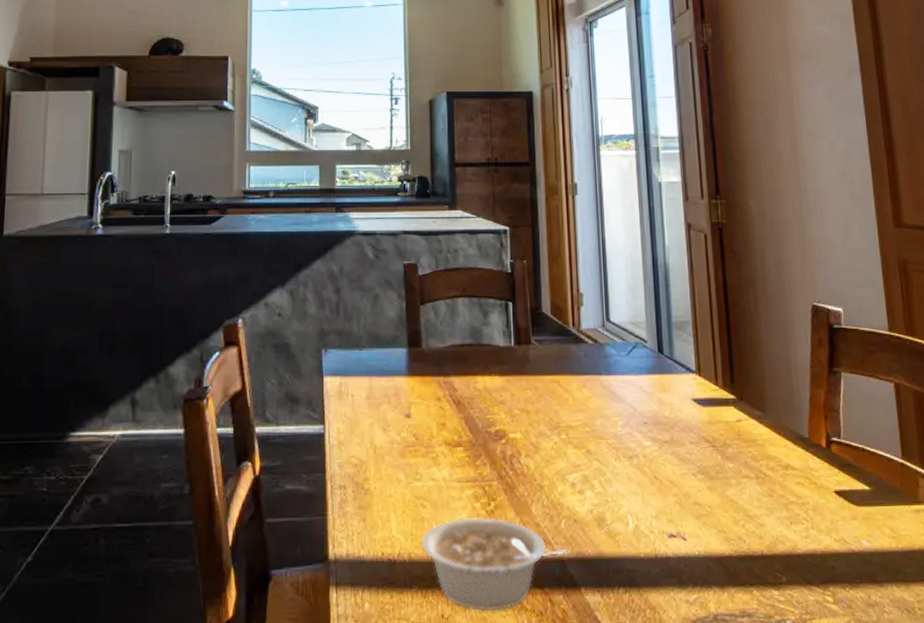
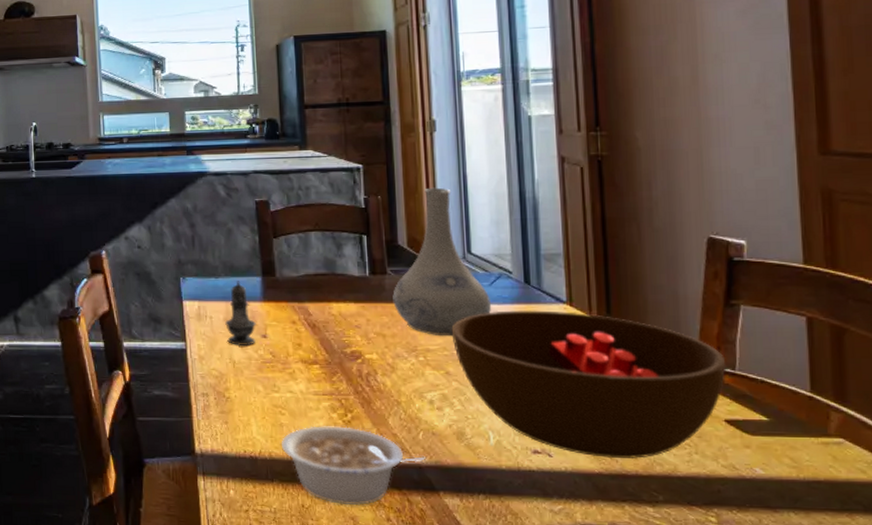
salt shaker: none [368,353,400,429] -> present [225,281,256,347]
vase: none [537,252,629,411] -> present [393,187,492,337]
bowl: none [592,381,833,538] -> present [451,310,726,459]

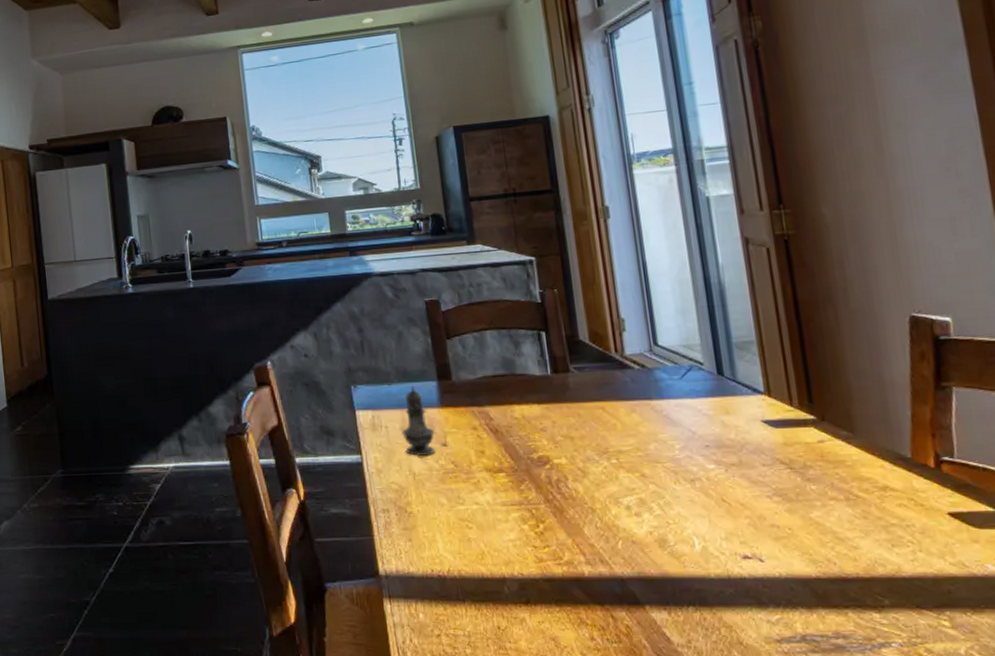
legume: present [280,426,427,506] -> none [470,538,628,625]
vase: present [393,187,492,337] -> none [578,277,685,436]
bowl: present [451,310,726,459] -> none [643,403,944,560]

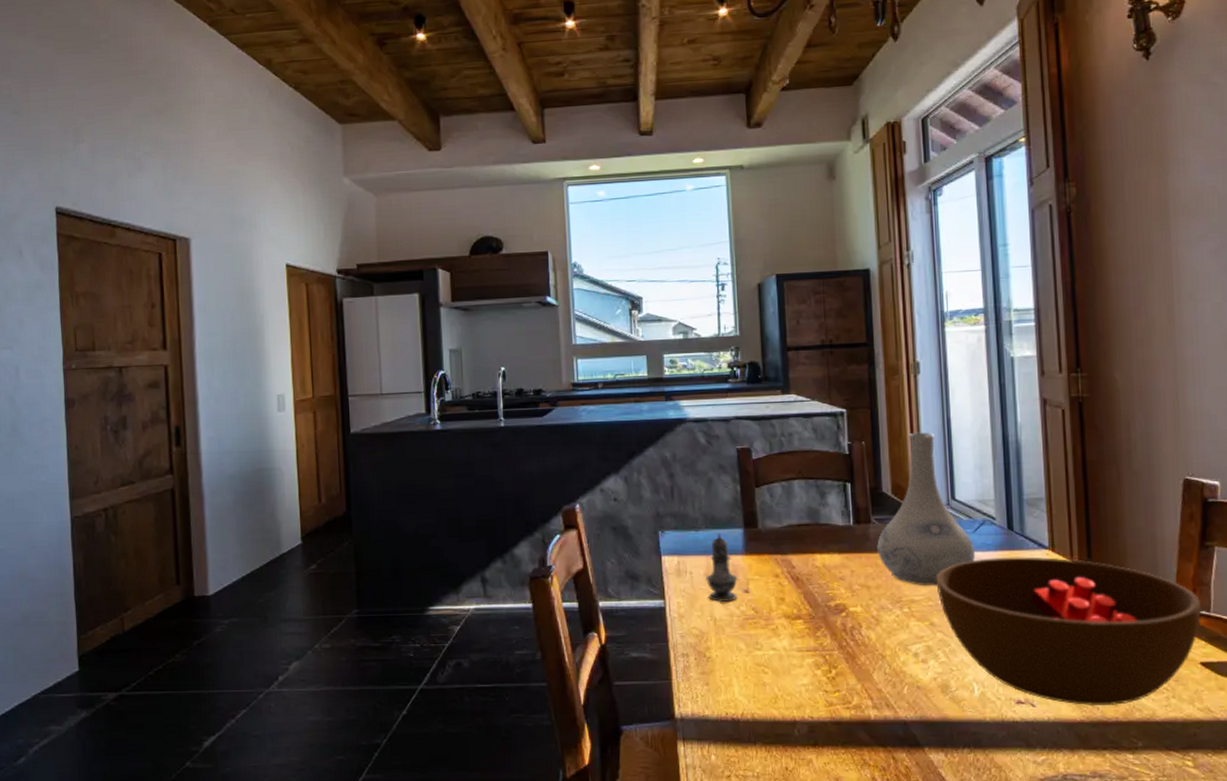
vase: none [578,277,685,436] -> present [877,432,976,586]
bowl: none [643,403,944,560] -> present [936,557,1202,705]

